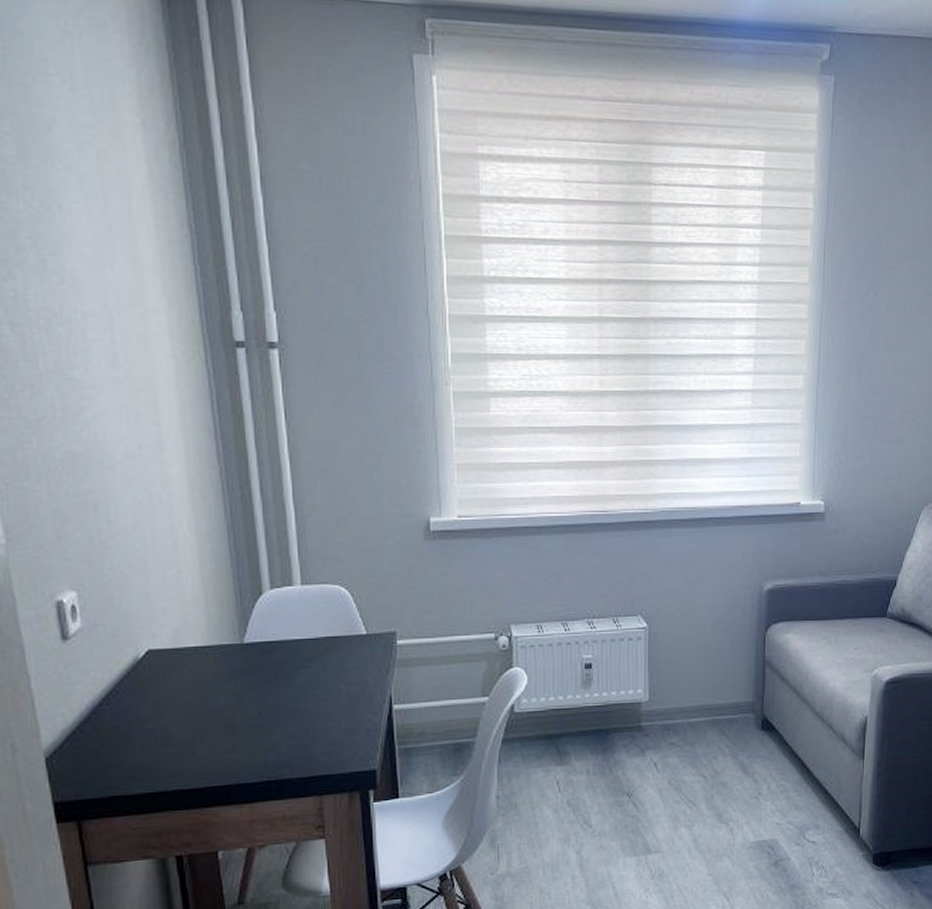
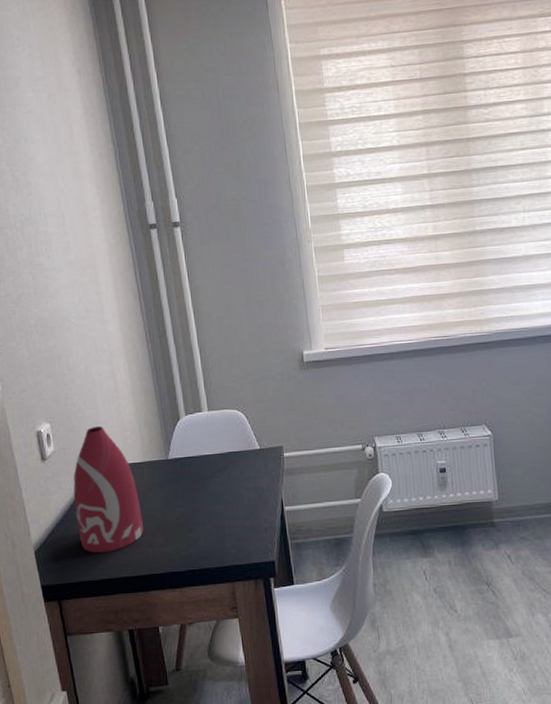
bottle: none [106,597,204,760] -> present [73,425,144,553]

